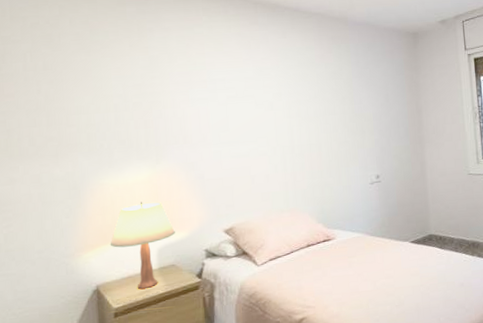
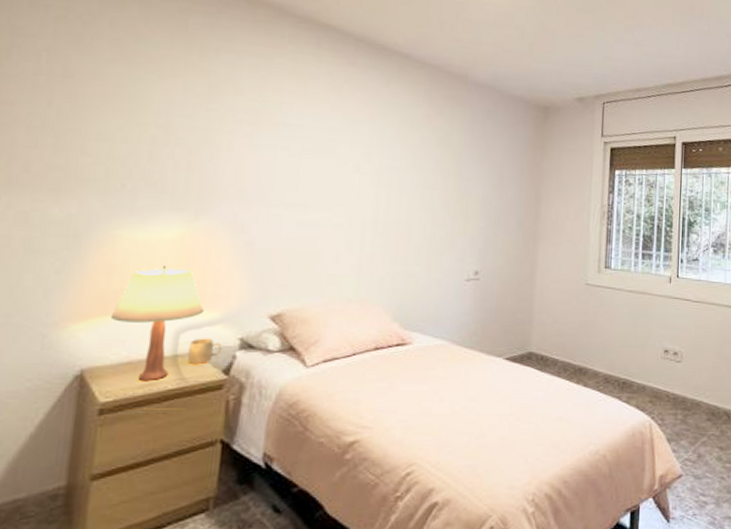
mug: none [169,252,194,274] -> present [187,338,223,365]

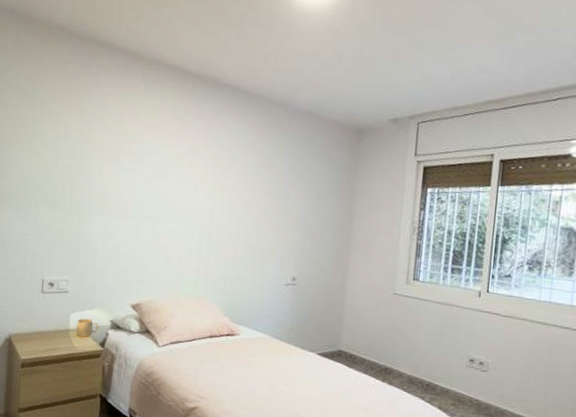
table lamp: present [110,265,204,382] -> none [25,262,86,347]

